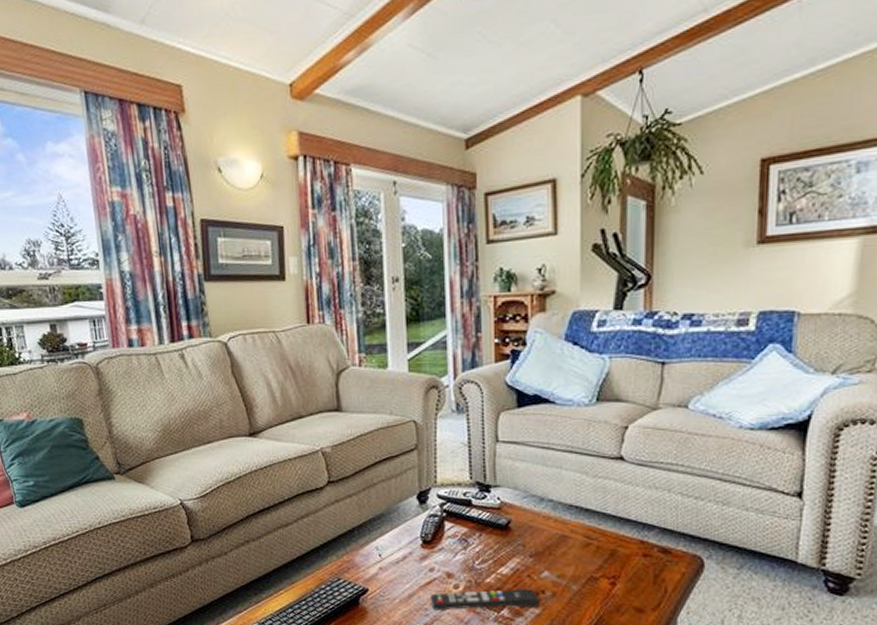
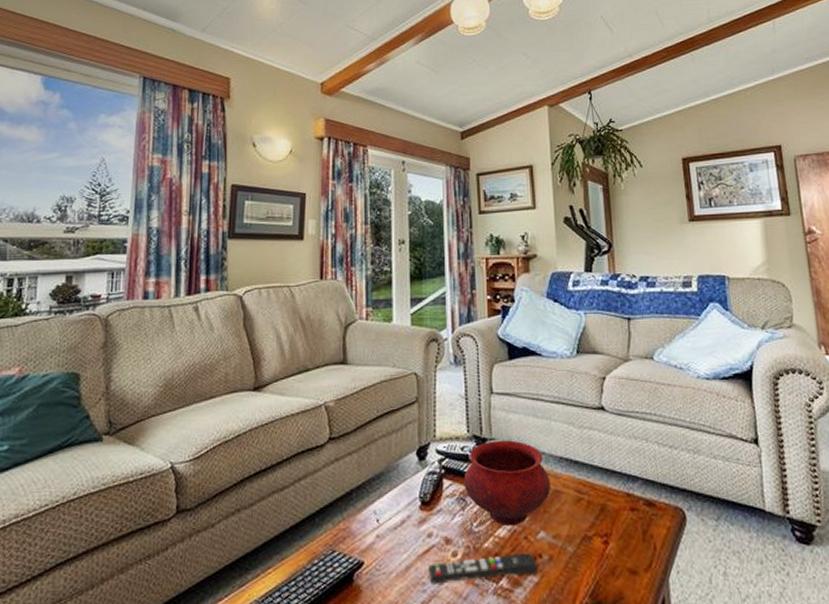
bowl: none [466,487,559,566] -> present [463,440,552,527]

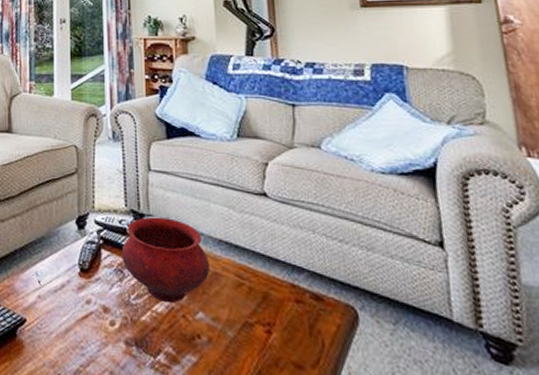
remote control: present [427,553,539,584] -> none [86,329,197,355]

